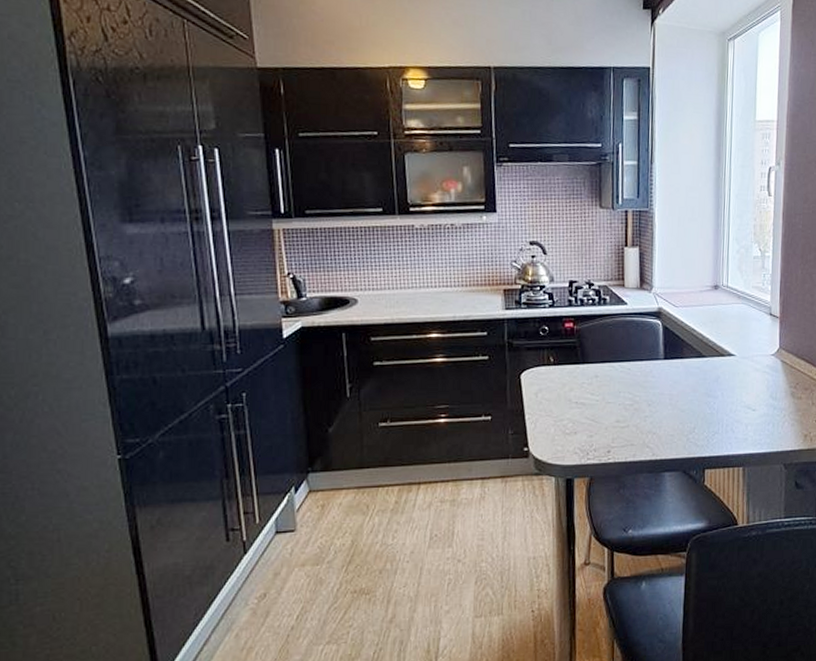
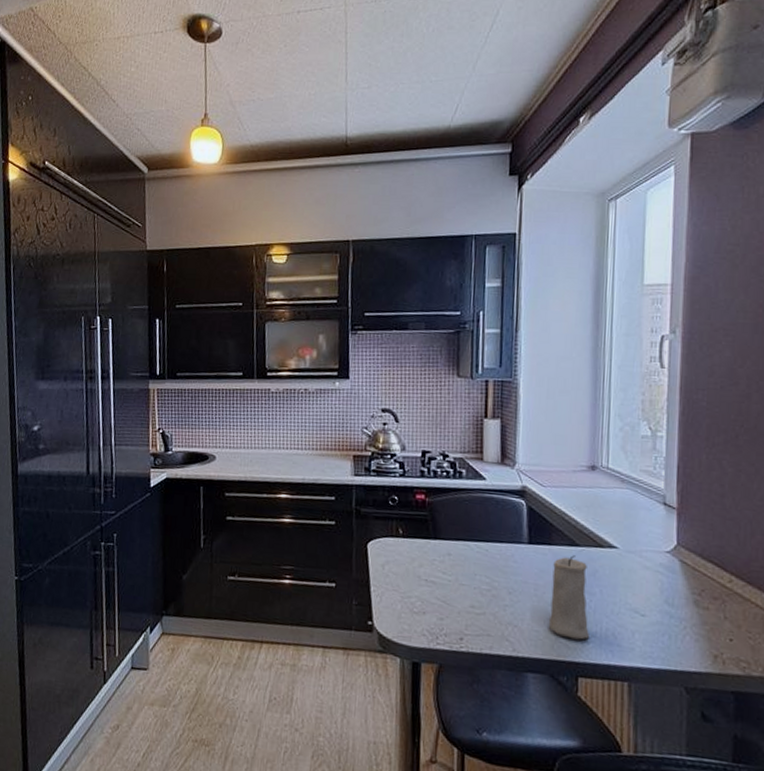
candle: none [682,365,714,438] -> present [549,555,590,640]

